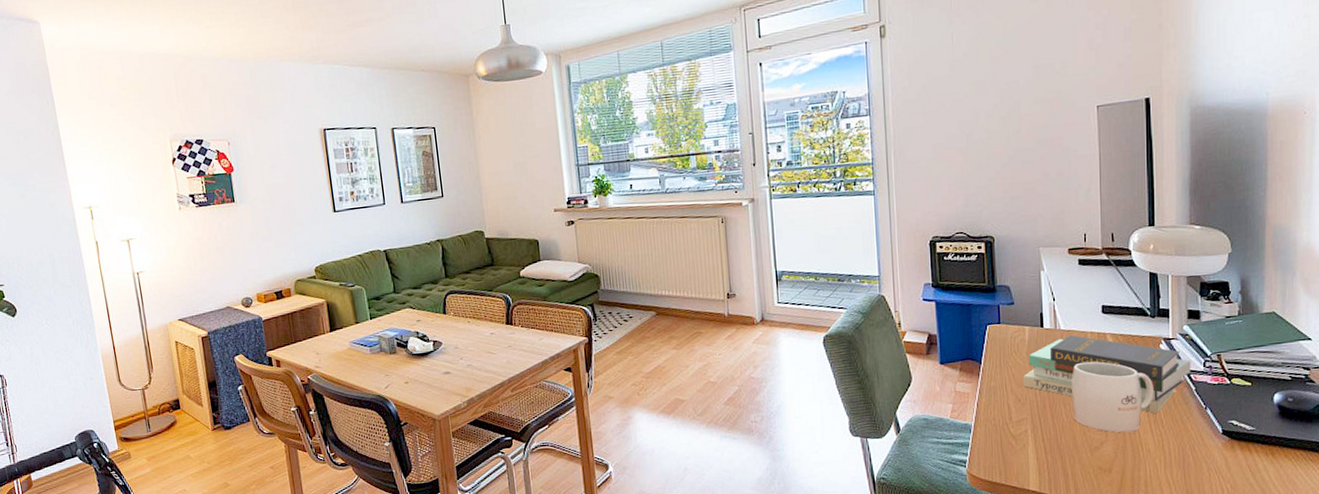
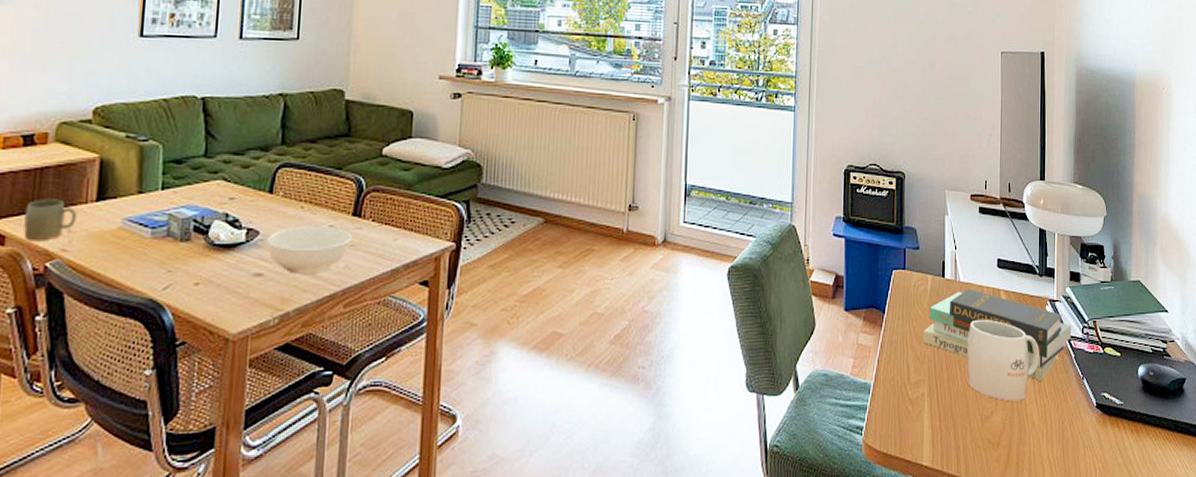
mug: none [288,332,321,362] -> present [23,198,77,240]
bowl: none [448,334,509,371] -> present [266,225,352,274]

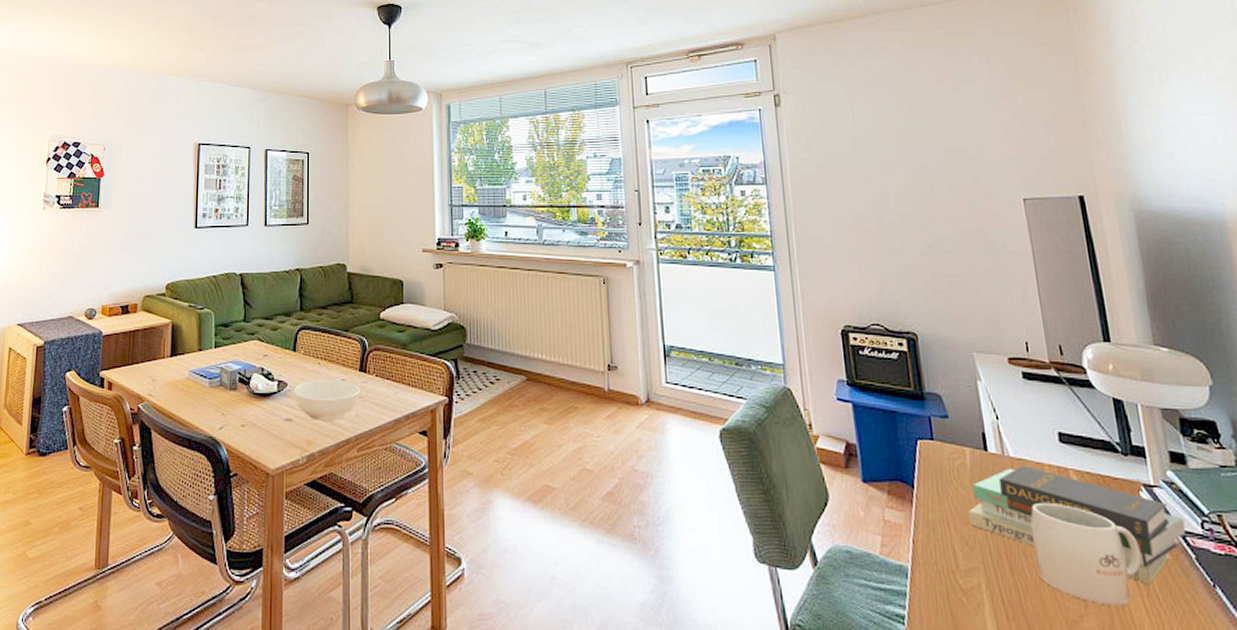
mug: present [23,198,77,240] -> none [124,354,158,386]

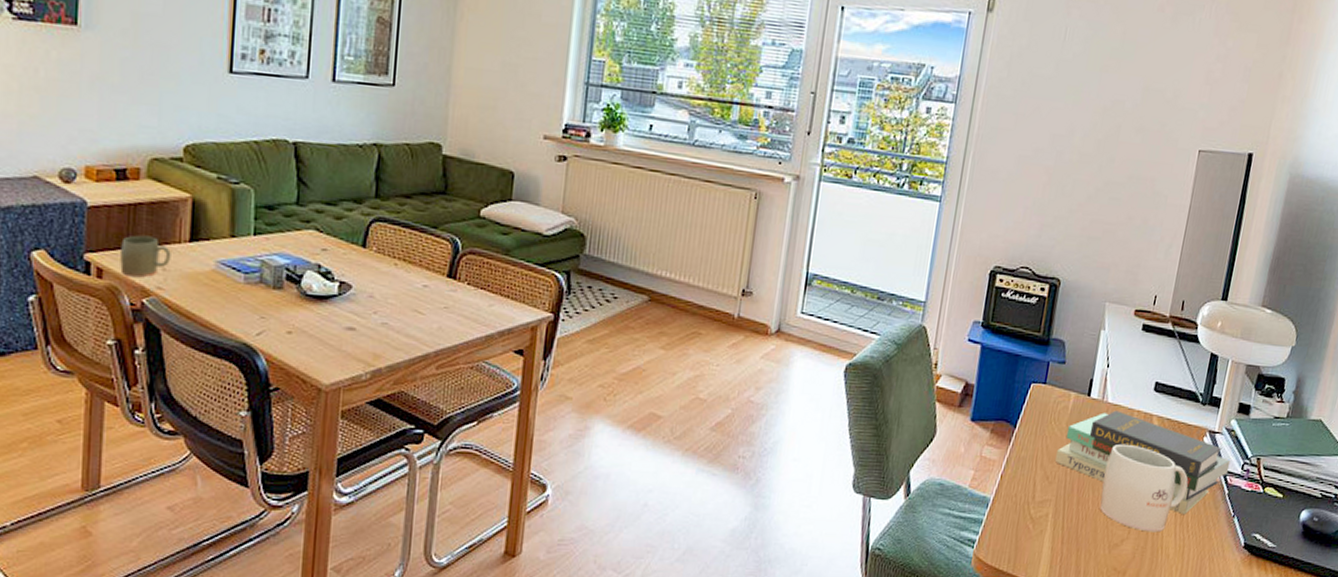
mug: none [124,354,158,386] -> present [120,235,171,277]
bowl: present [293,379,360,421] -> none [359,283,446,333]

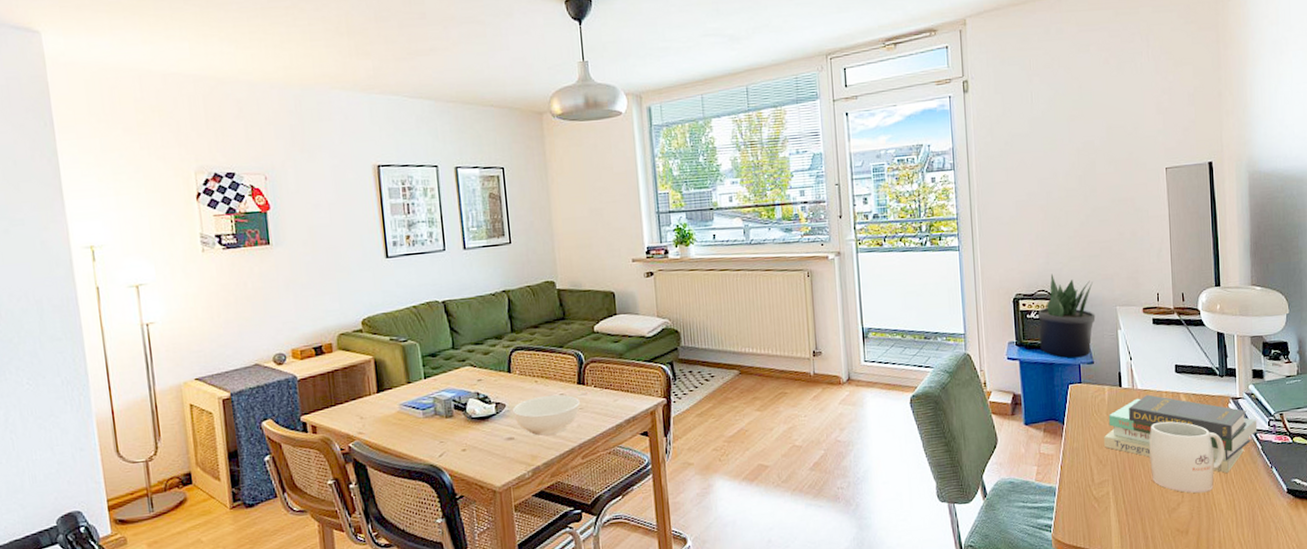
mug: present [120,235,171,277] -> none [327,394,365,428]
bowl: none [359,283,446,333] -> present [512,394,580,436]
planter: none [1008,249,1086,354] -> present [1038,273,1096,358]

